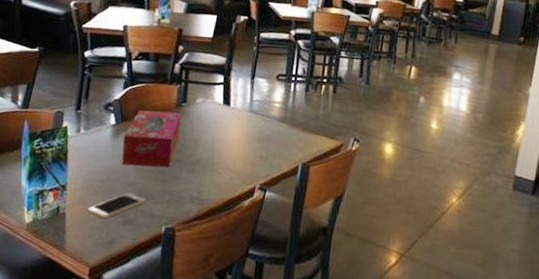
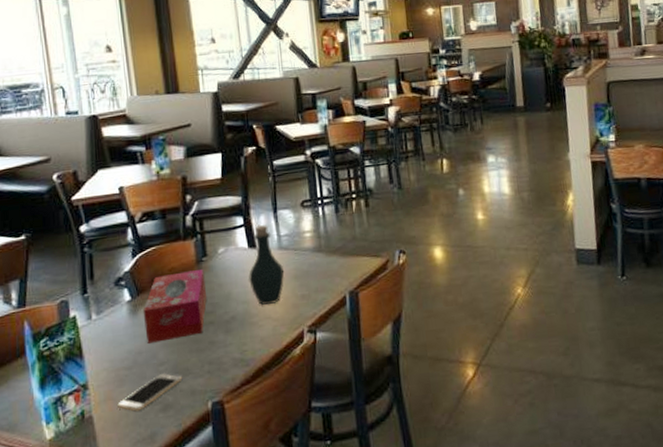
bottle: none [218,86,250,158] -> present [249,224,285,305]

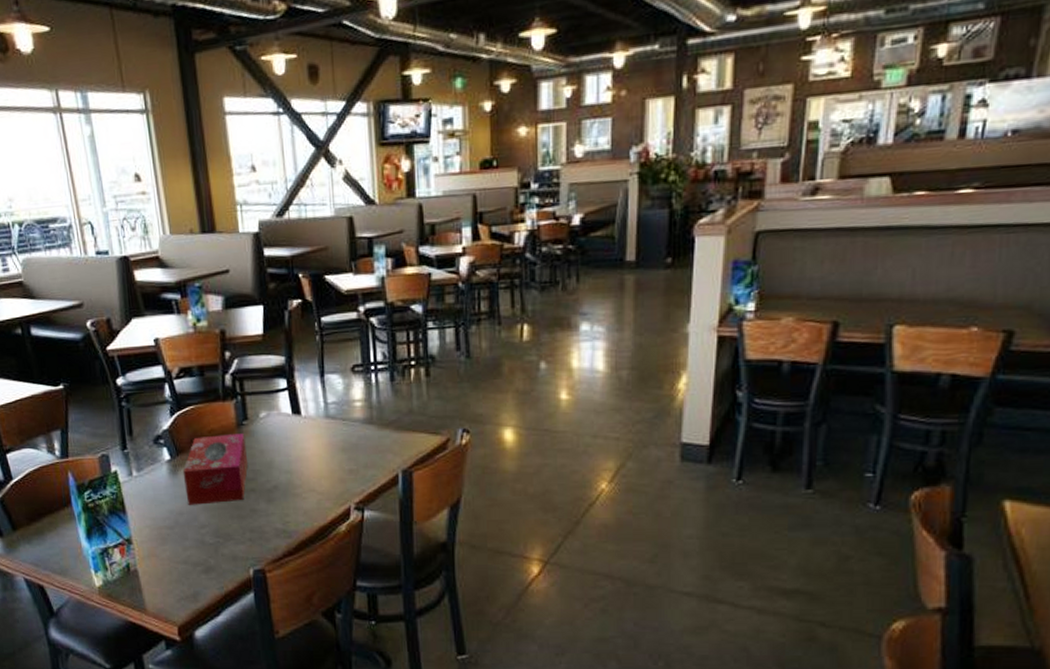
smartphone: present [117,373,182,411] -> none [161,537,223,570]
bottle: present [249,224,285,305] -> none [292,389,331,477]

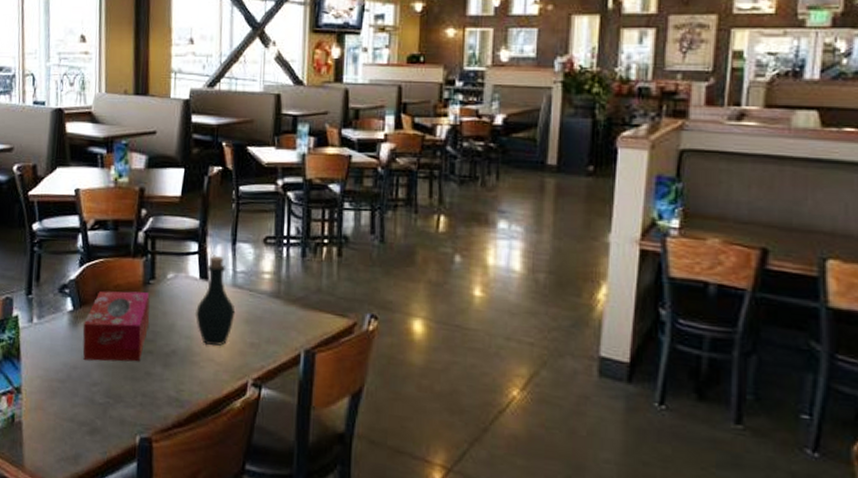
bottle: none [292,389,331,477] -> present [196,254,236,347]

